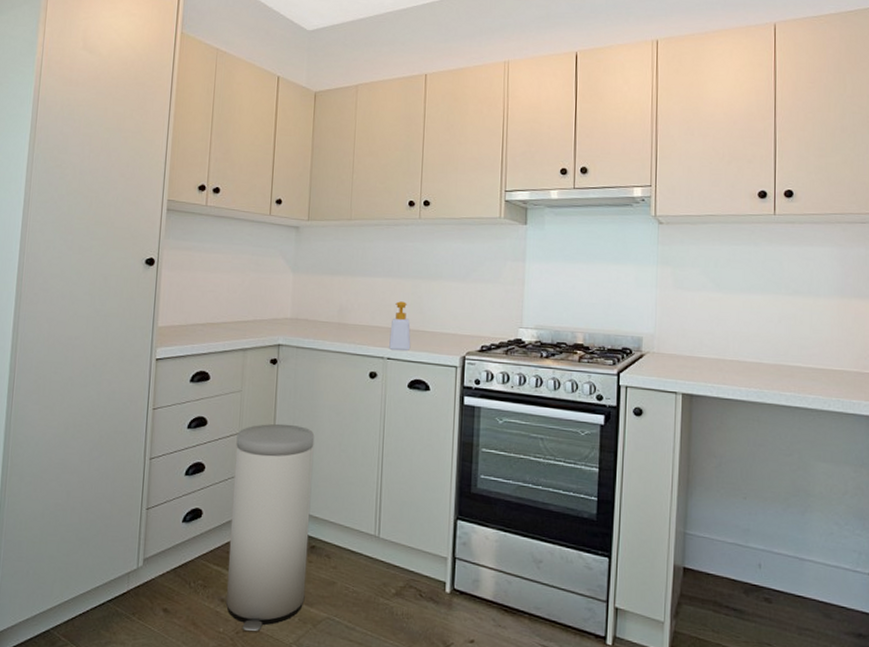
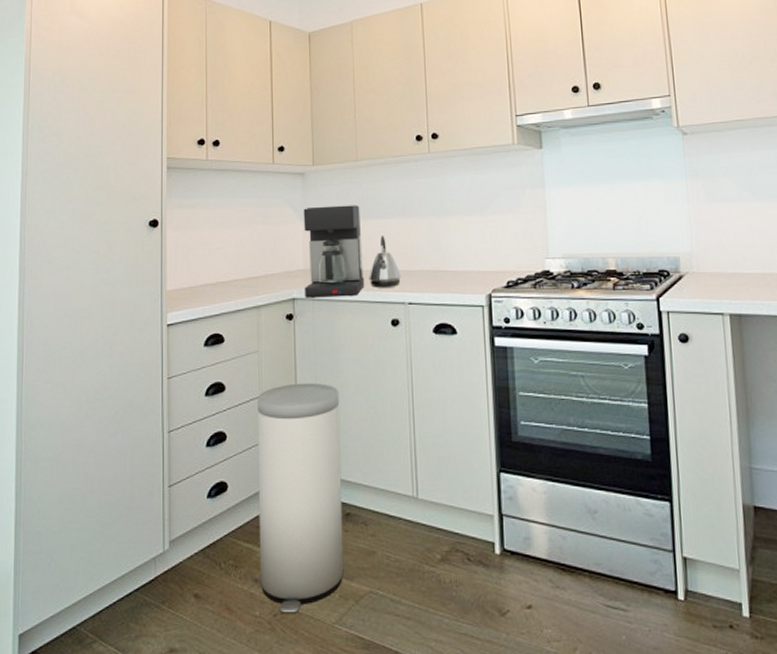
coffee maker: none [289,260,349,348] -> present [303,205,365,299]
kettle: none [352,292,384,343] -> present [368,235,402,289]
soap bottle: present [389,301,411,352] -> none [409,241,433,295]

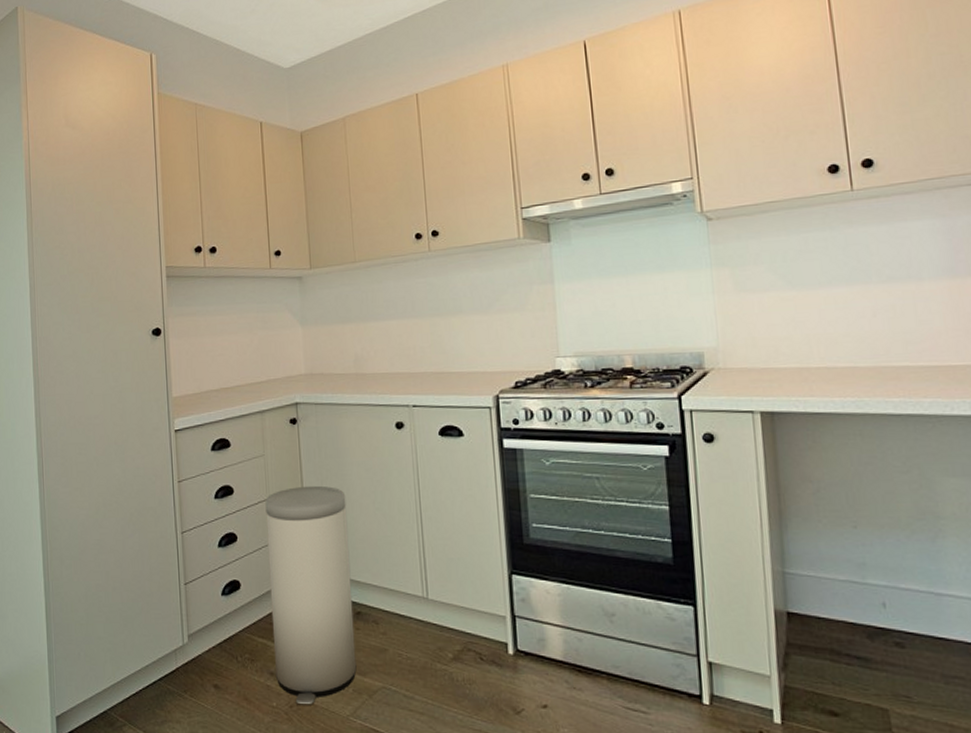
coffee maker: present [303,205,365,299] -> none [302,307,368,403]
kettle: present [368,235,402,289] -> none [371,337,405,392]

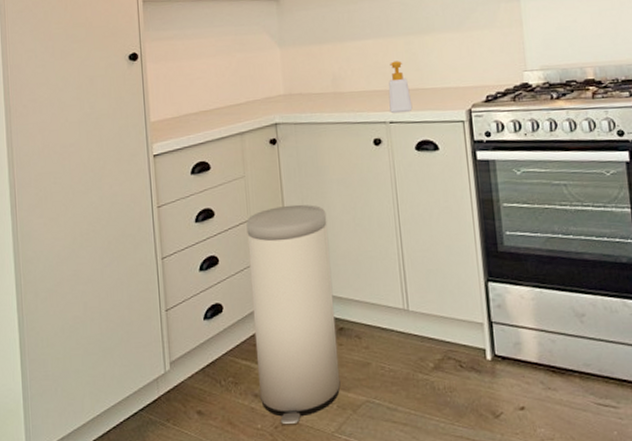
soap bottle: none [412,343,437,397] -> present [388,61,413,114]

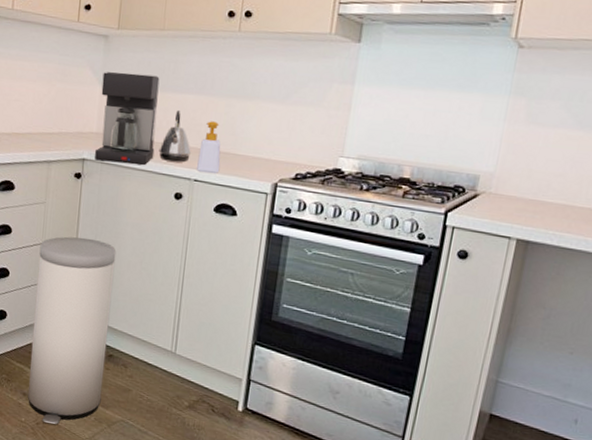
coffee maker: none [280,28,346,123] -> present [94,72,160,166]
kettle: none [349,56,382,110] -> present [158,109,192,164]

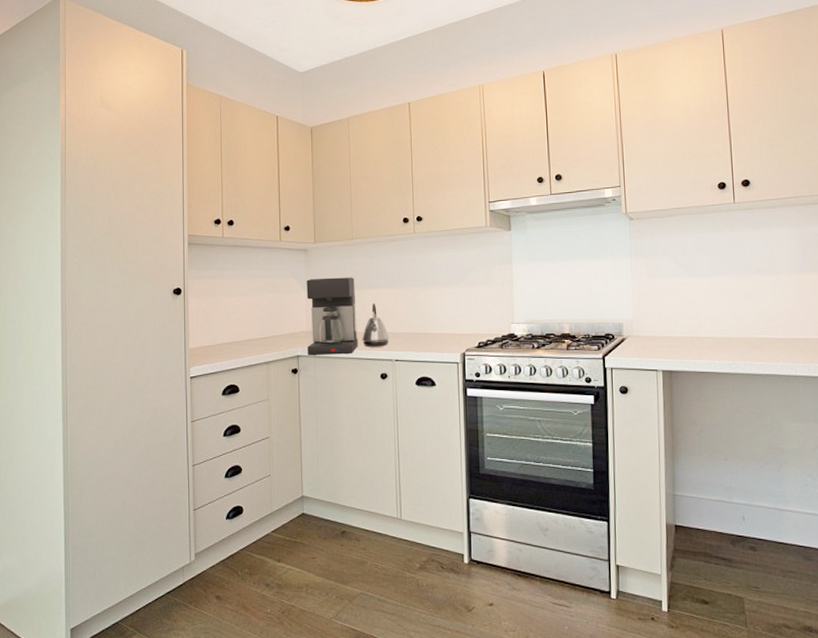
pedal bin: present [27,236,117,426] -> none [267,425,340,612]
soap bottle: present [197,121,221,174] -> none [396,308,416,353]

